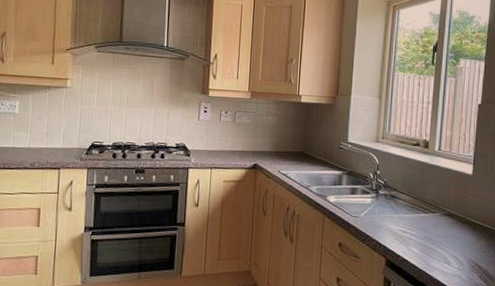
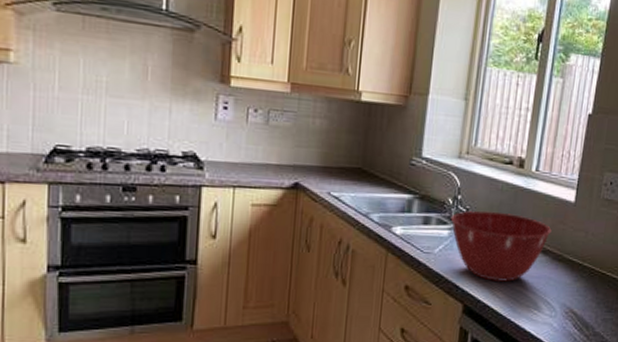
mixing bowl: none [372,182,455,240] -> present [450,210,552,282]

